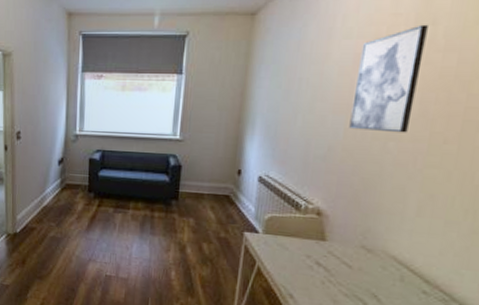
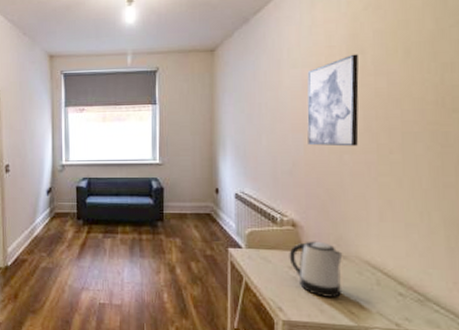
kettle: none [308,231,368,290] -> present [289,241,343,298]

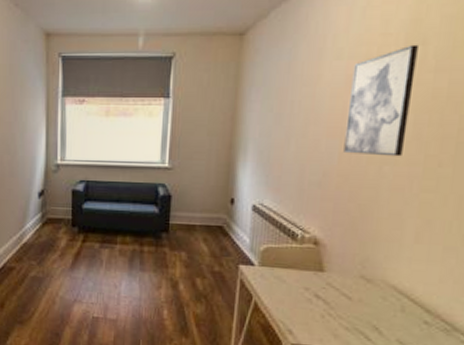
kettle: present [289,241,343,298] -> none [306,261,368,323]

